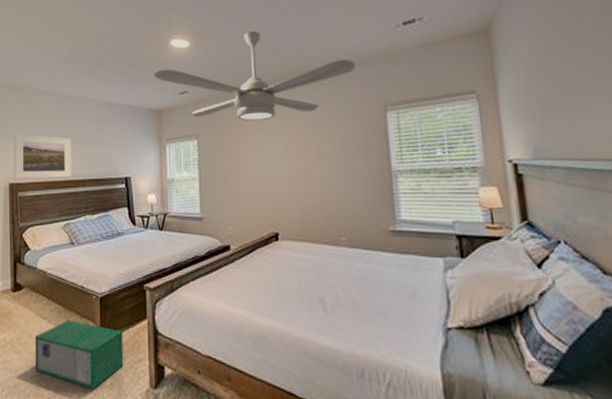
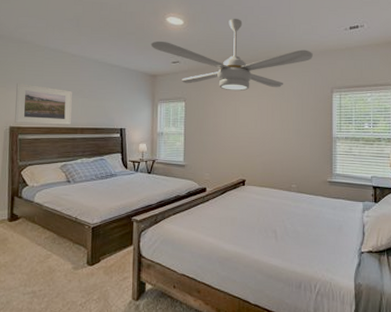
storage bin: present [34,320,124,390] -> none [28,246,111,303]

